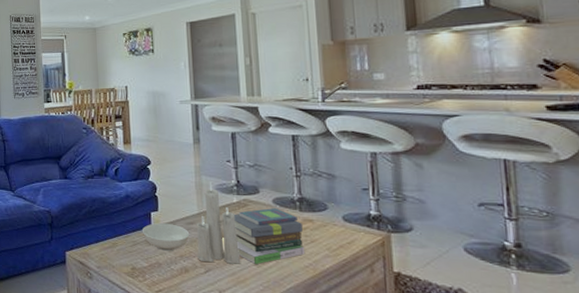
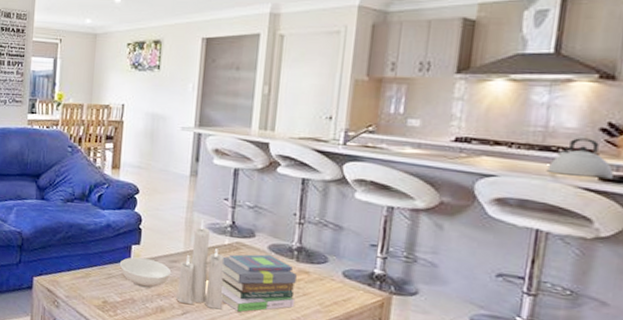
kettle: none [501,75,560,109] -> present [546,138,615,180]

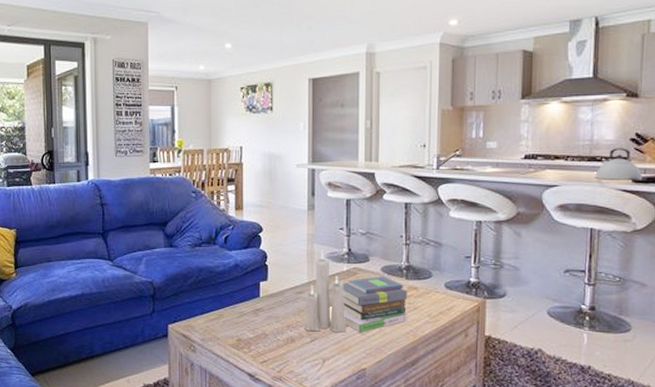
bowl: present [120,257,172,288] -> none [250,293,298,321]

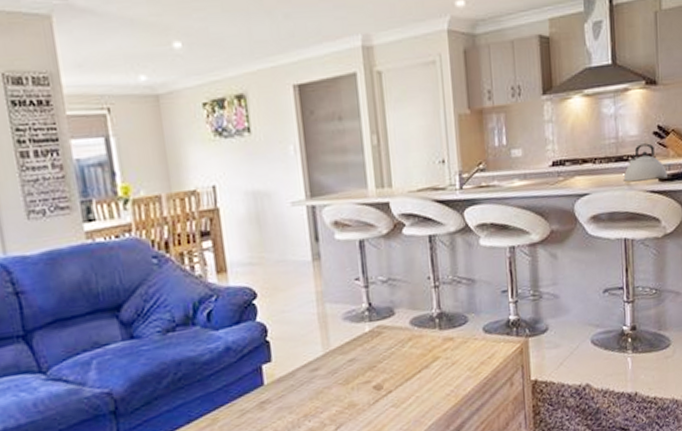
candle: present [303,250,346,333] -> none [321,309,377,417]
books: present [343,276,408,332] -> none [367,331,447,405]

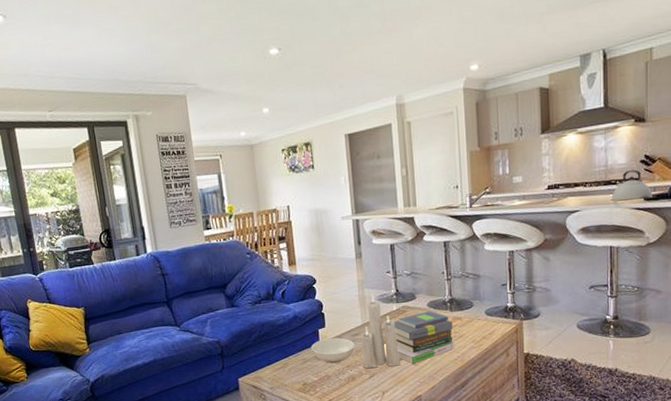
bowl: none [252,375,315,414] -> present [311,337,355,364]
candle: none [321,309,377,417] -> present [360,293,401,368]
books: none [367,331,447,405] -> present [394,311,455,364]

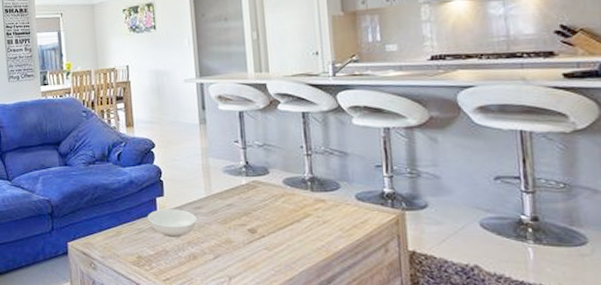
candle: present [360,293,401,368] -> none [203,163,251,249]
books: present [394,311,455,364] -> none [243,189,318,248]
kettle: present [611,170,654,201] -> none [517,41,577,78]

